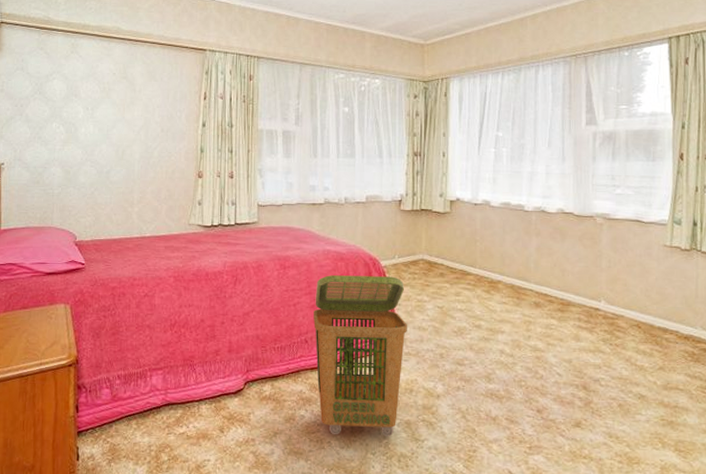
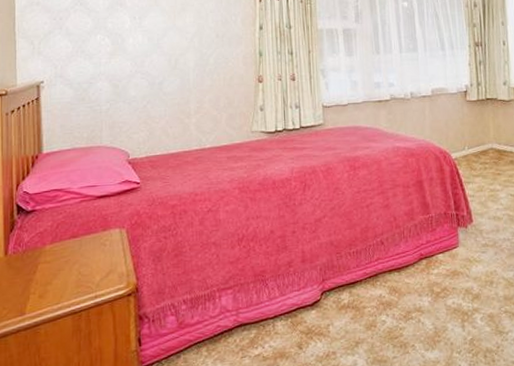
laundry basket: present [313,275,407,437] -> none [387,168,483,338]

